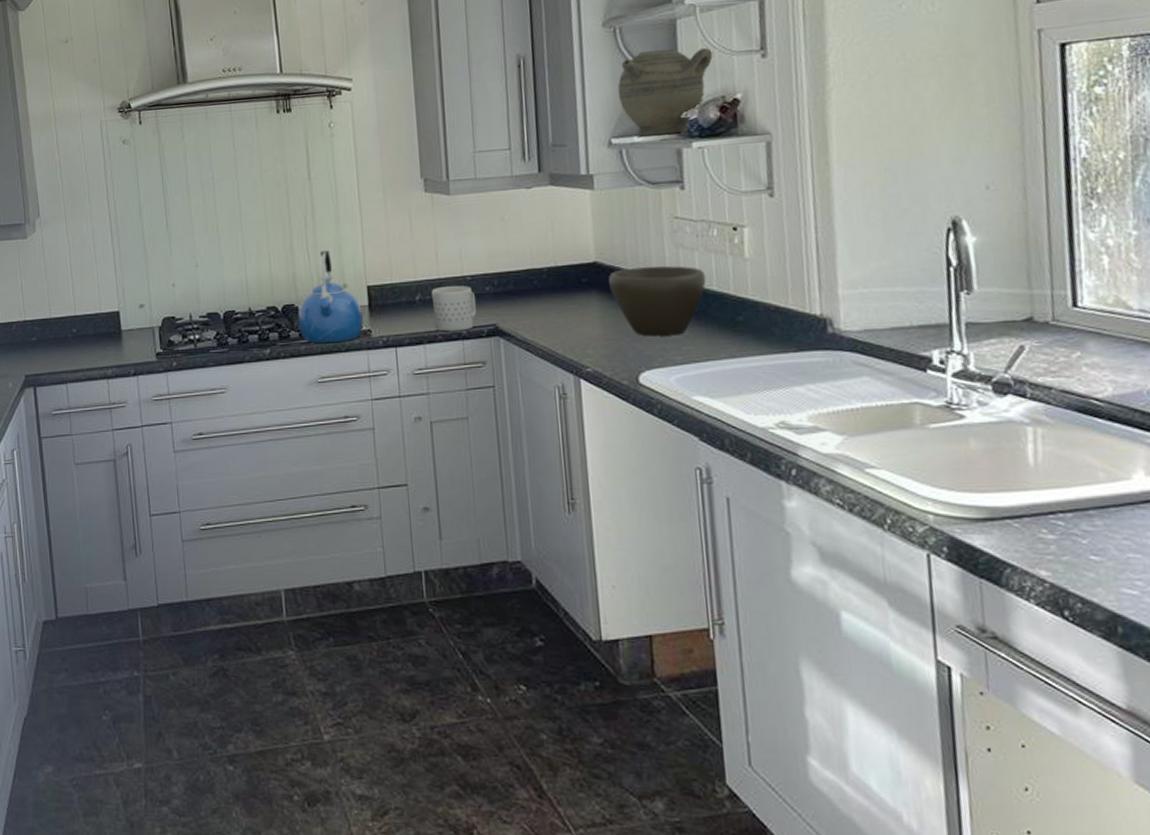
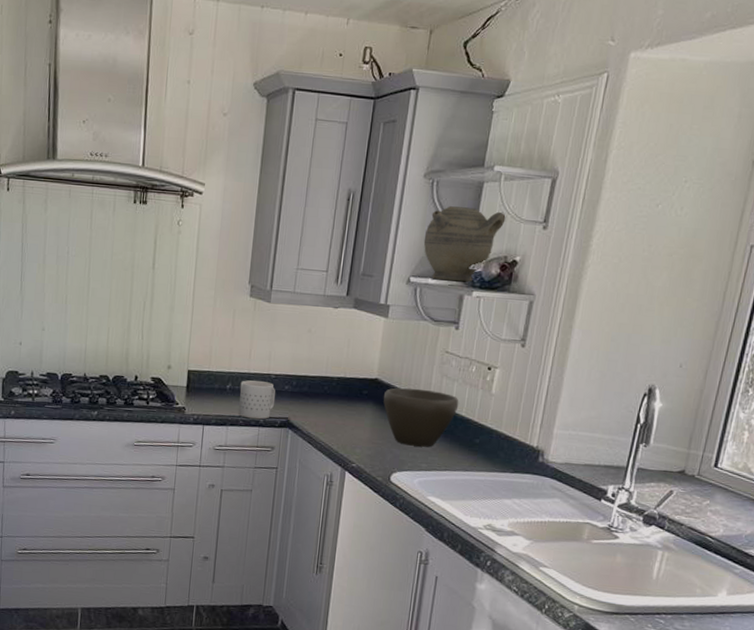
kettle: present [298,250,364,344] -> none [124,333,181,415]

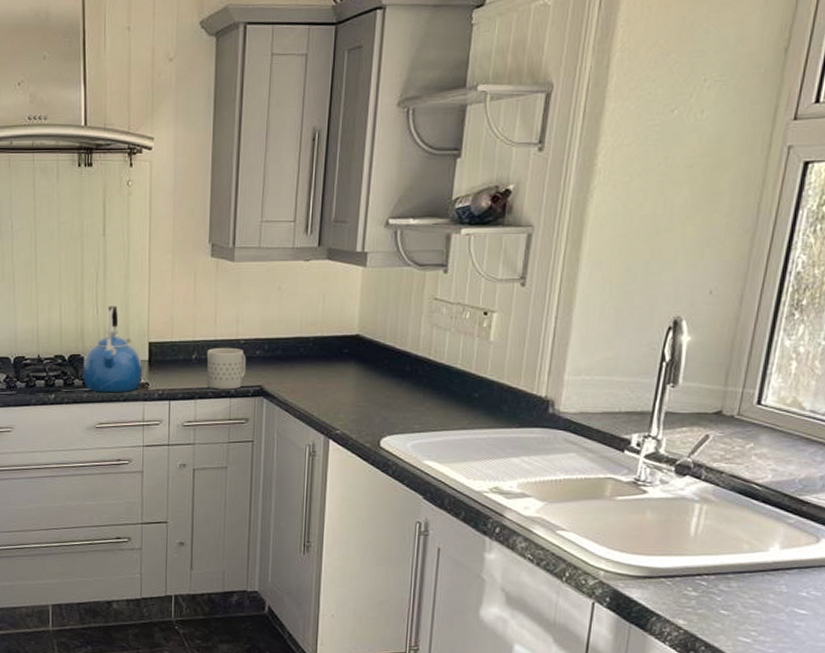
kettle: none [124,333,181,415] -> present [82,306,143,393]
bowl: present [383,388,459,447] -> none [366,342,453,406]
ceramic jug: present [423,206,506,283] -> none [401,135,494,219]

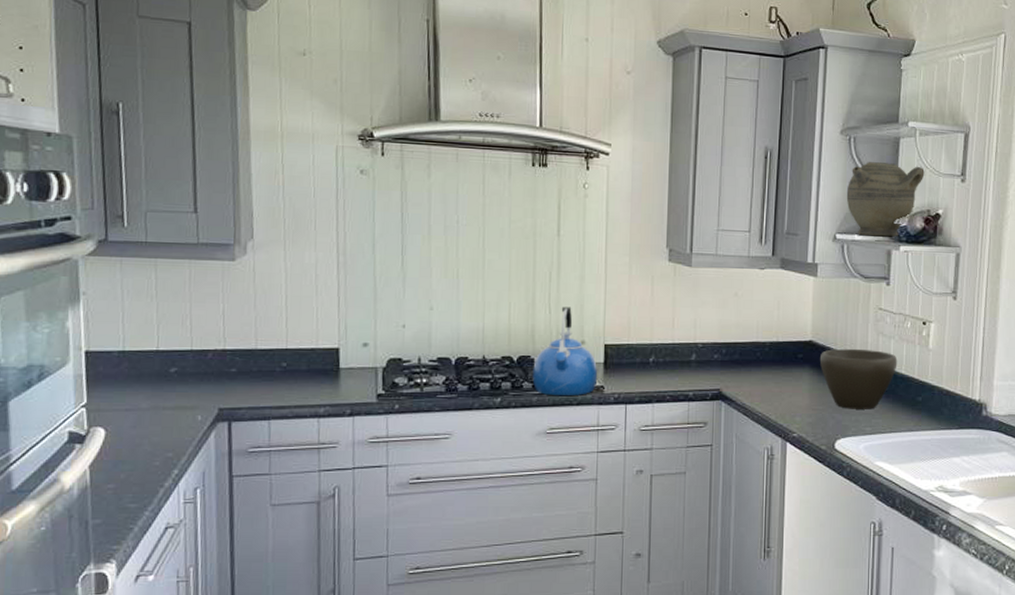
mug: present [206,348,247,390] -> none [664,351,705,393]
bowl: none [366,342,453,406] -> present [819,348,898,409]
ceramic jug: none [401,135,494,219] -> present [846,162,925,237]

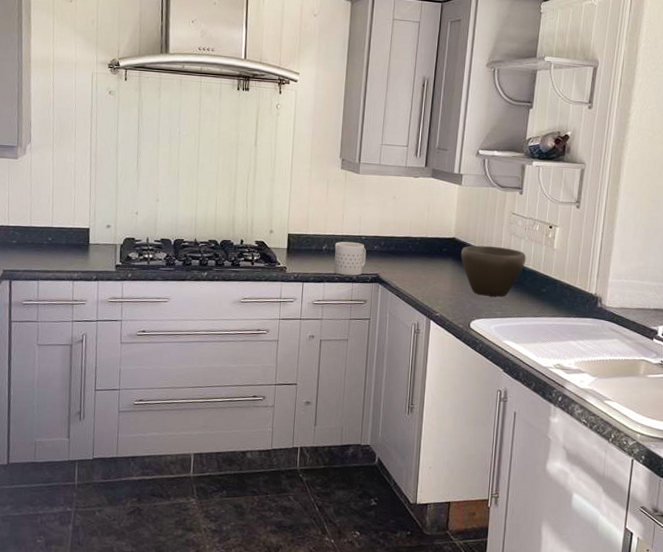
kettle: present [532,306,598,397] -> none [231,202,282,274]
mug: none [664,351,705,393] -> present [334,241,367,276]
ceramic jug: present [846,162,925,237] -> none [489,90,557,154]

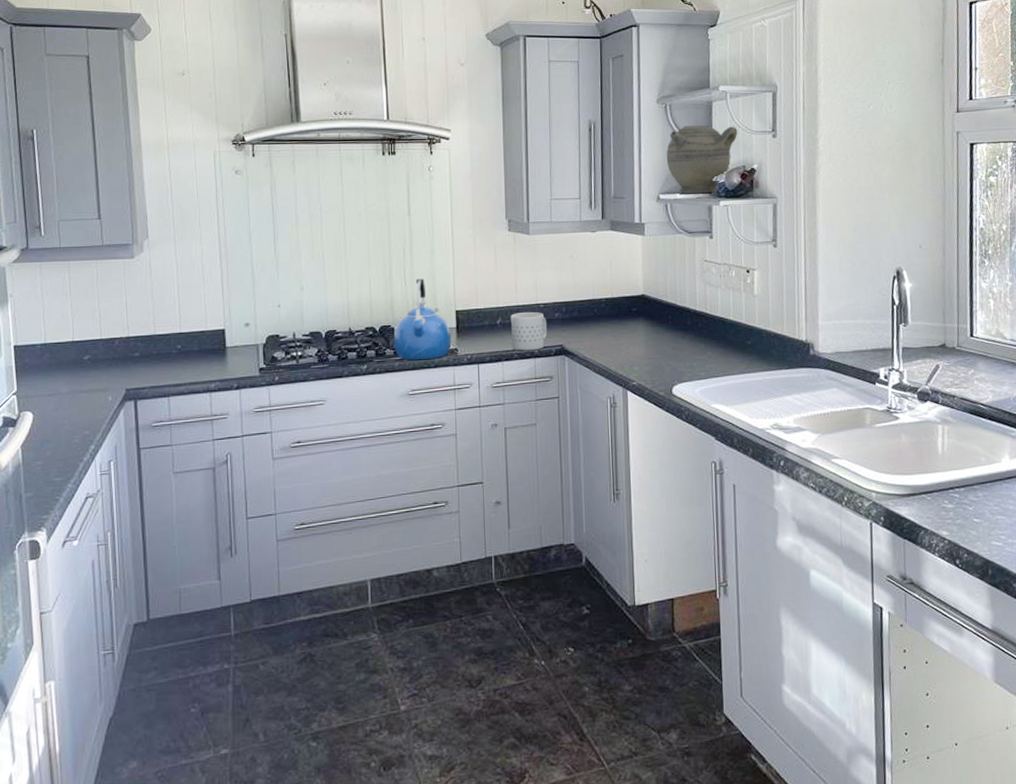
kettle: none [231,202,282,274] -> present [393,278,452,361]
bowl: present [460,245,526,297] -> none [652,299,726,356]
ceramic jug: none [489,90,557,154] -> present [666,125,738,194]

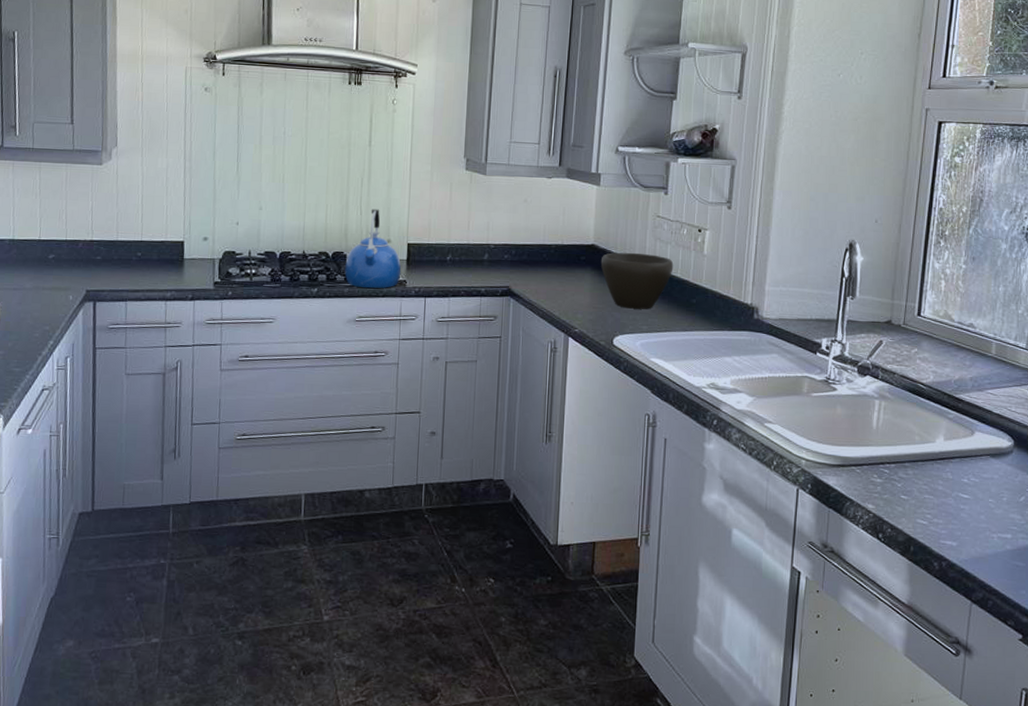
mug: present [510,312,548,351] -> none [459,251,496,290]
bowl: none [652,299,726,356] -> present [600,252,674,309]
ceramic jug: present [666,125,738,194] -> none [628,80,703,150]

